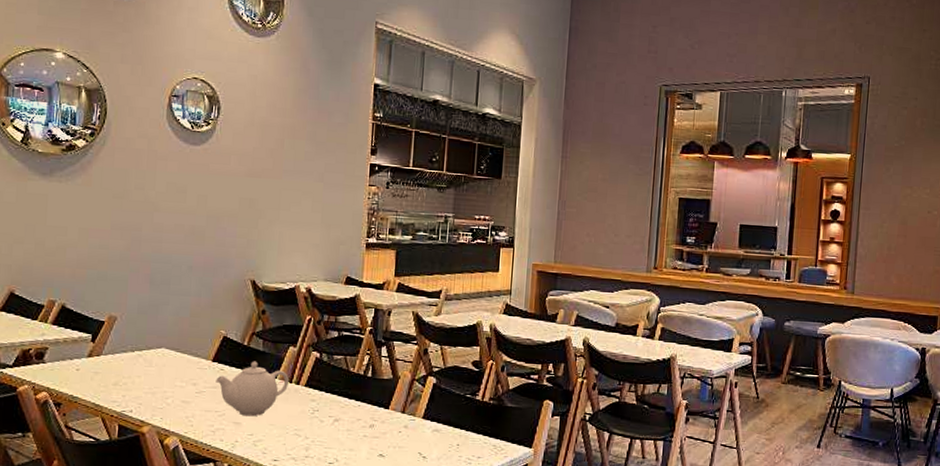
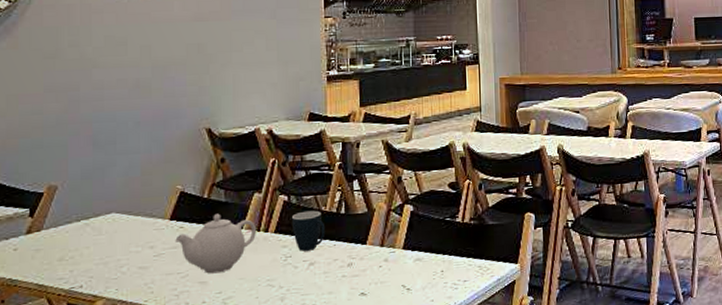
mug: none [321,369,352,408] -> present [292,210,326,251]

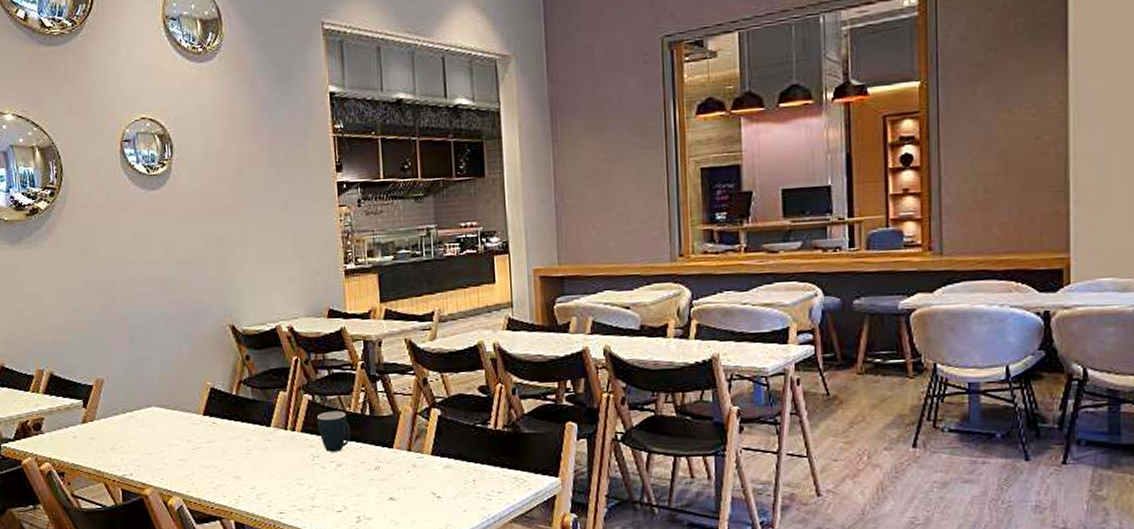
teapot: present [175,213,257,274] -> none [209,410,285,470]

